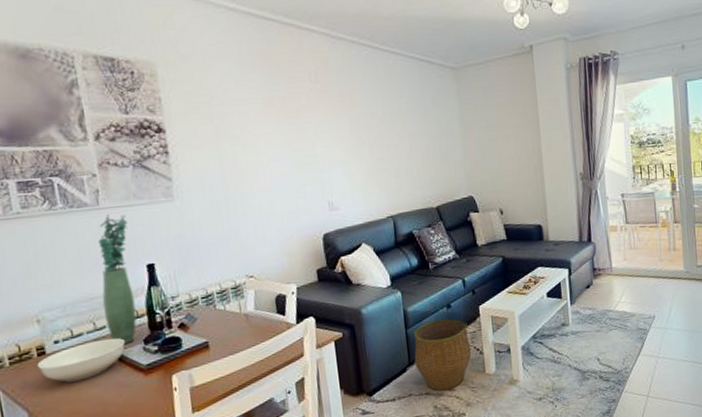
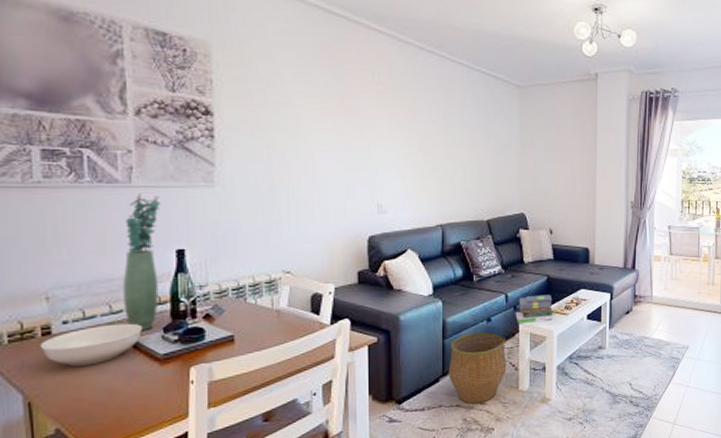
books: none [474,275,512,308] -> present [515,294,553,324]

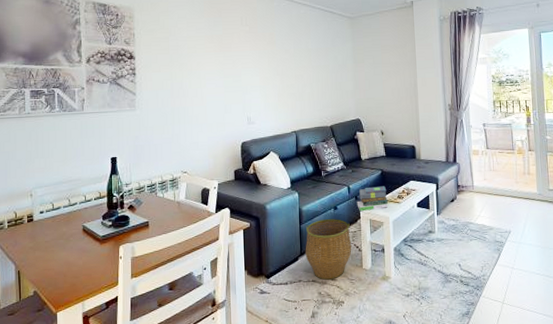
bowl: present [40,323,143,366] -> none [26,212,90,245]
vase: present [122,194,160,332] -> none [77,118,101,219]

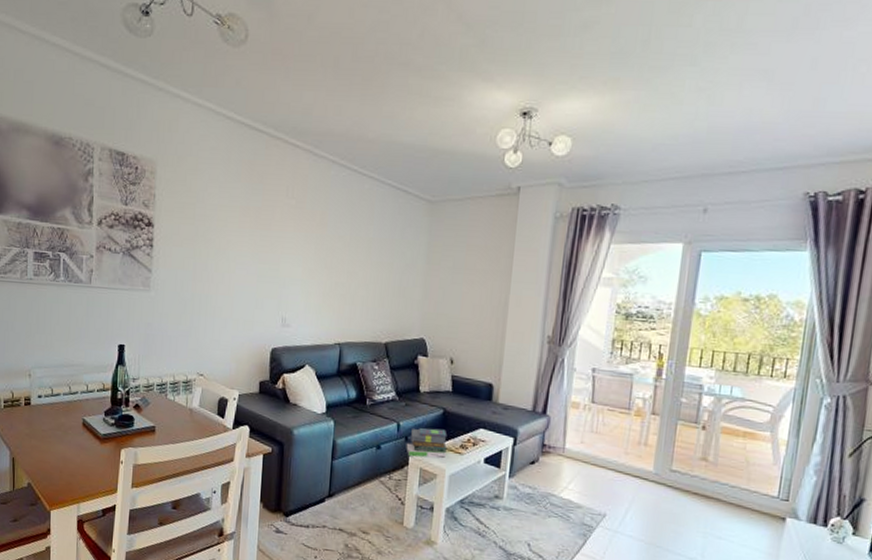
basket: present [305,219,352,280] -> none [334,458,394,532]

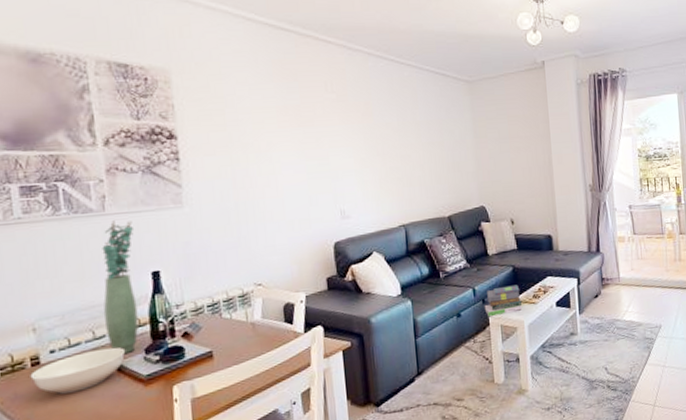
bowl: none [23,402,91,435] -> present [30,347,126,394]
vase: none [78,293,110,413] -> present [102,221,139,355]

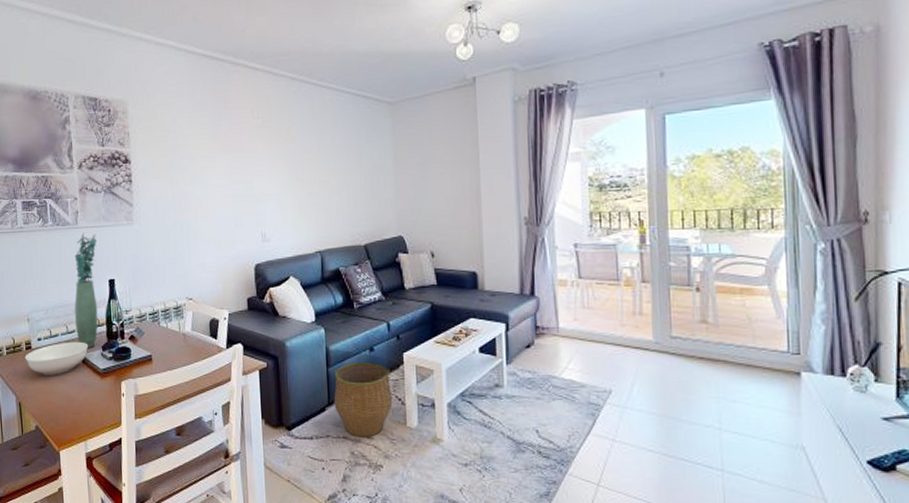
basket: none [422,328,481,402] -> present [333,363,393,437]
books: present [484,284,522,317] -> none [398,323,440,355]

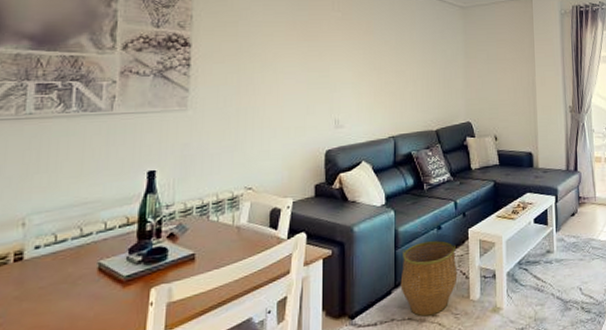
bowl: present [25,341,89,375] -> none [10,245,110,292]
vase: present [74,233,98,349] -> none [93,120,137,254]

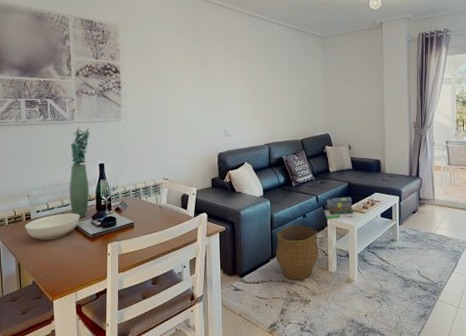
bowl: none [10,245,110,292] -> present [24,213,81,240]
vase: none [93,120,137,254] -> present [69,127,90,219]
books: none [464,199,501,231] -> present [324,197,353,220]

